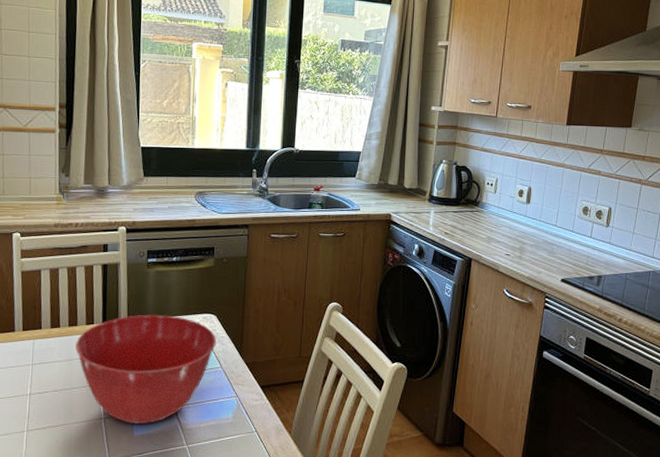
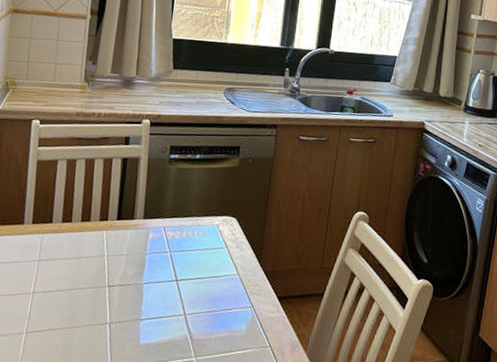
mixing bowl: present [76,314,216,425] -> none [86,213,235,332]

